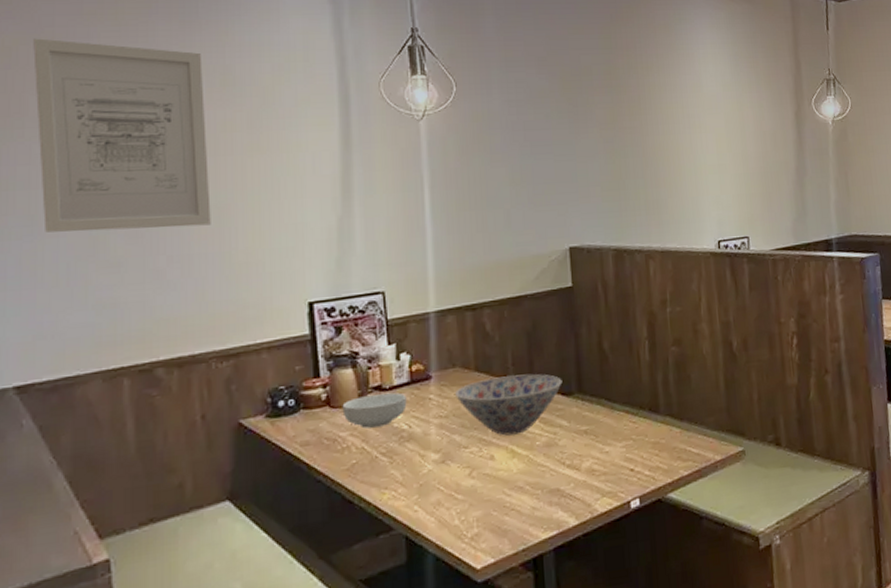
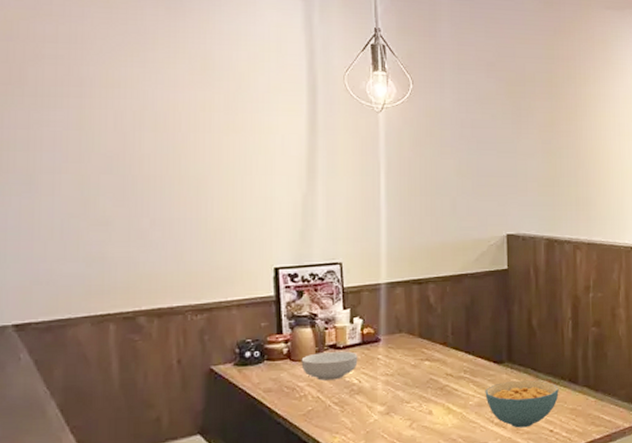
wall art: present [33,38,211,233] -> none [33,14,190,194]
bowl: present [455,374,562,436] -> none [401,343,495,395]
cereal bowl: none [553,412,638,469] -> present [485,380,559,428]

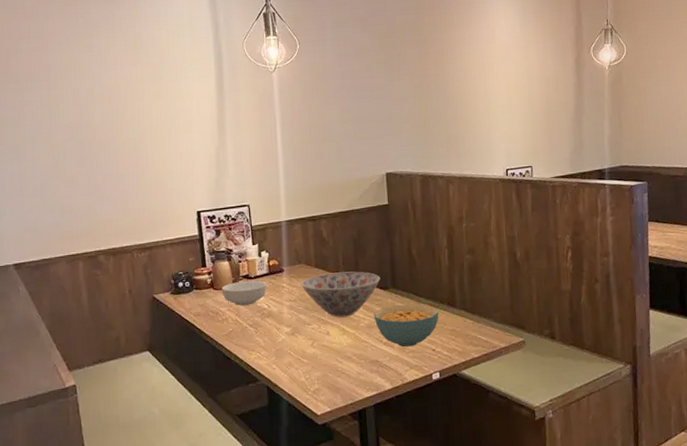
bowl: none [401,343,495,395] -> present [301,271,380,318]

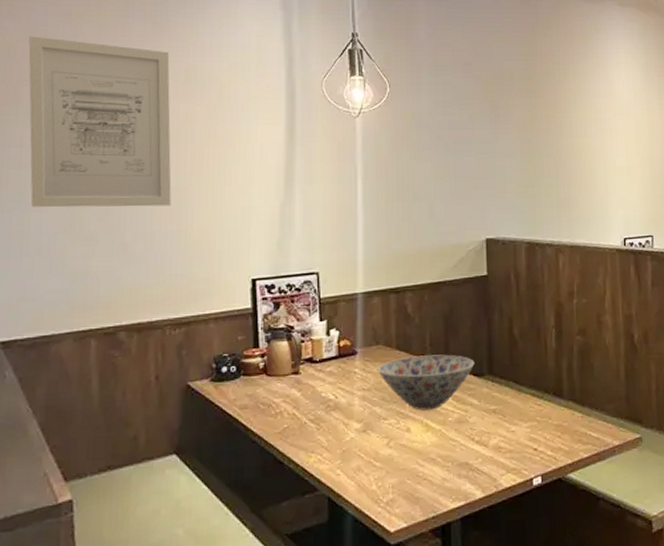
wall art: none [12,17,130,157] -> present [28,36,172,208]
cereal bowl: present [222,280,267,306] -> none [277,364,334,396]
cereal bowl: present [374,304,439,347] -> none [465,394,543,447]

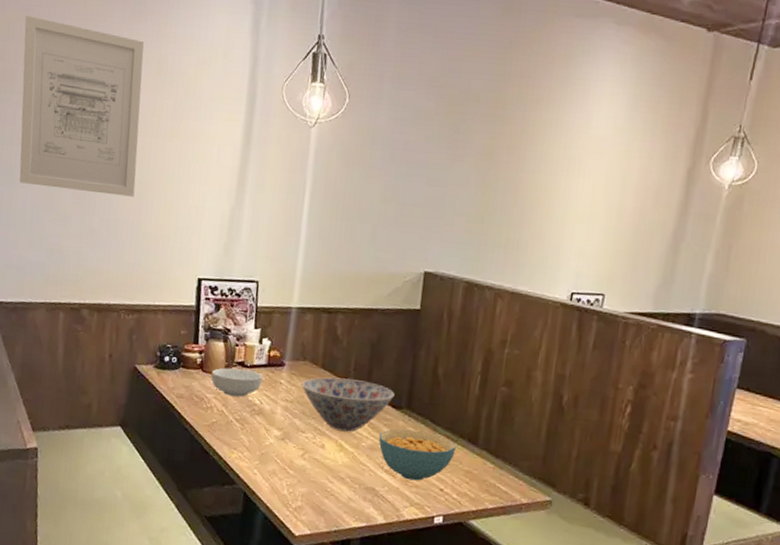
cereal bowl: none [277,364,334,396] -> present [211,368,262,397]
cereal bowl: none [465,394,543,447] -> present [379,429,456,481]

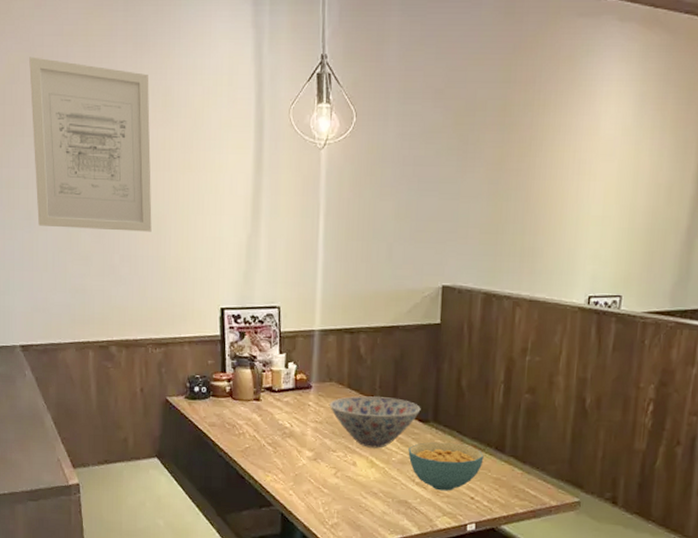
cereal bowl: present [211,368,262,397] -> none [241,393,291,422]

